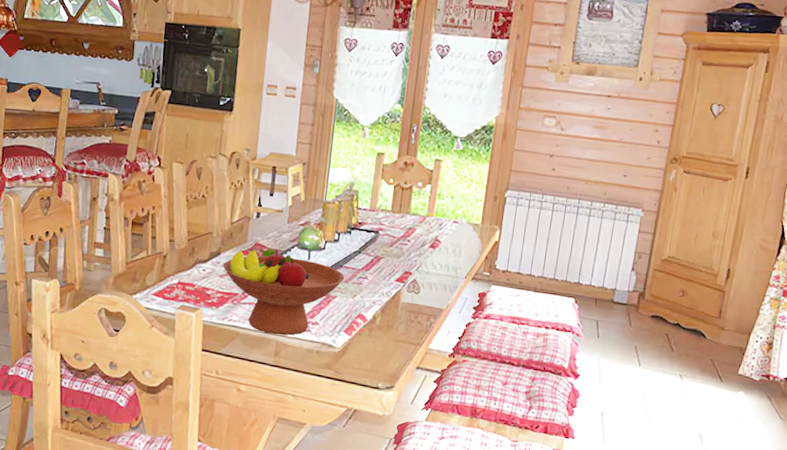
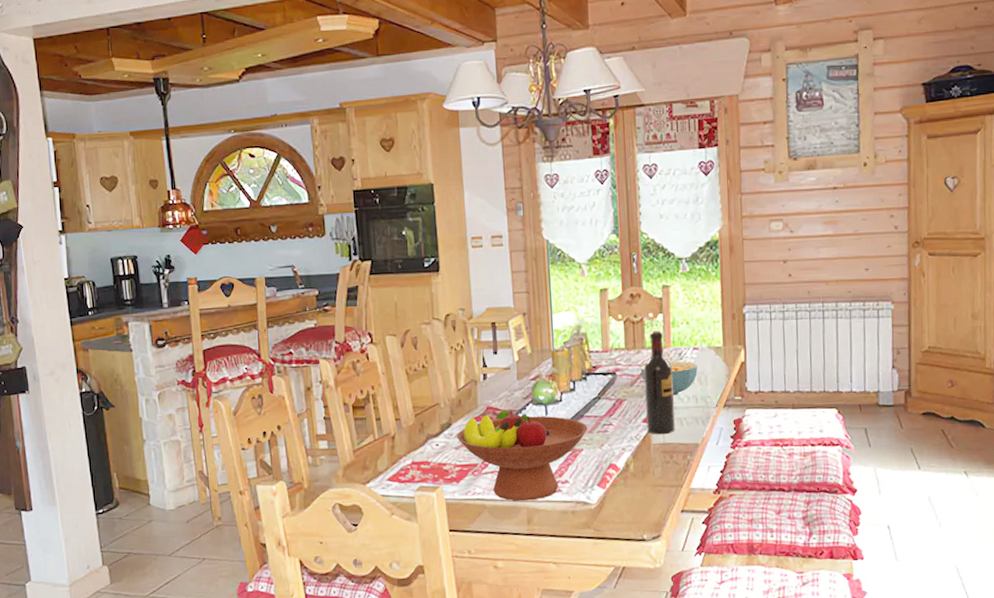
wine bottle: none [398,199,431,296] -> present [644,330,675,435]
cereal bowl: none [401,229,455,262] -> present [640,361,698,396]

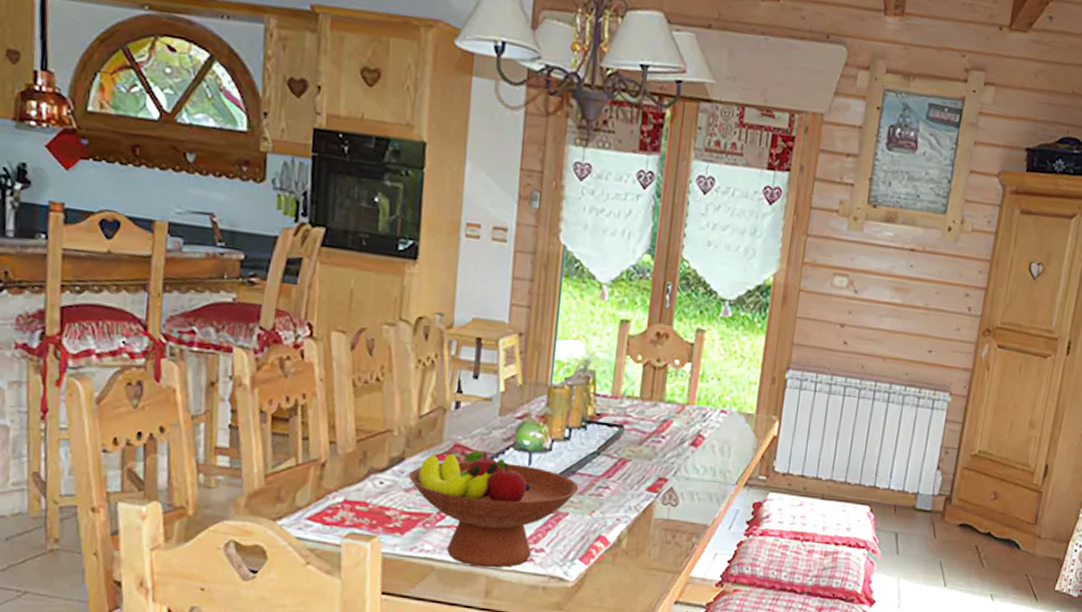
cereal bowl: present [640,361,698,396] -> none [653,421,722,464]
wine bottle: present [644,330,675,435] -> none [650,382,692,509]

